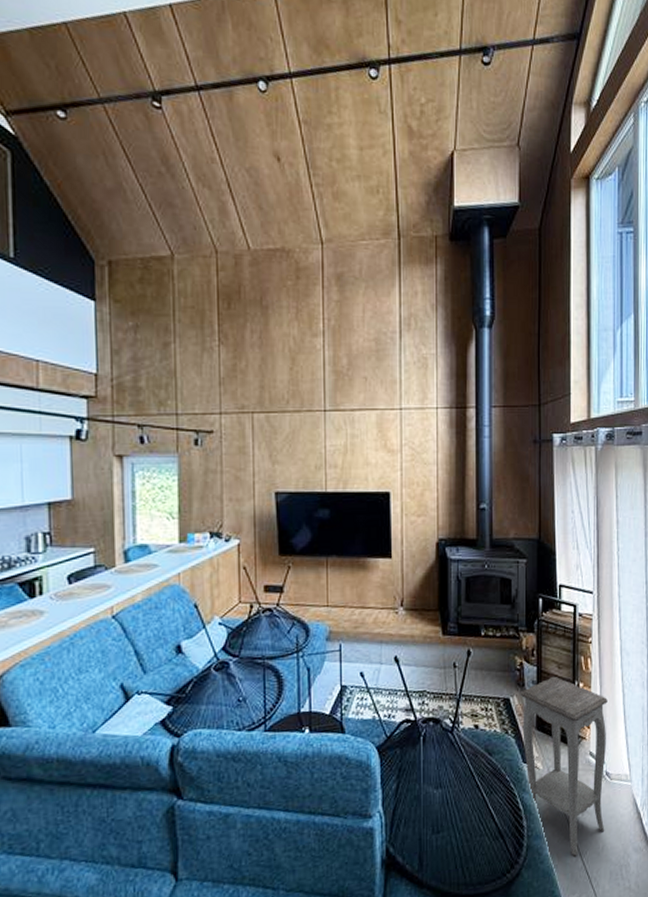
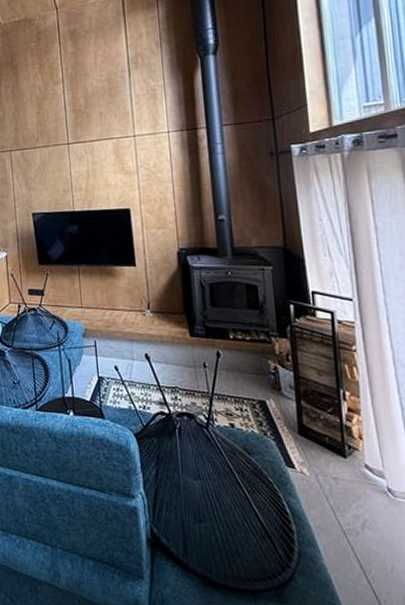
accent table: present [520,676,608,856] -> none [277,382,393,572]

